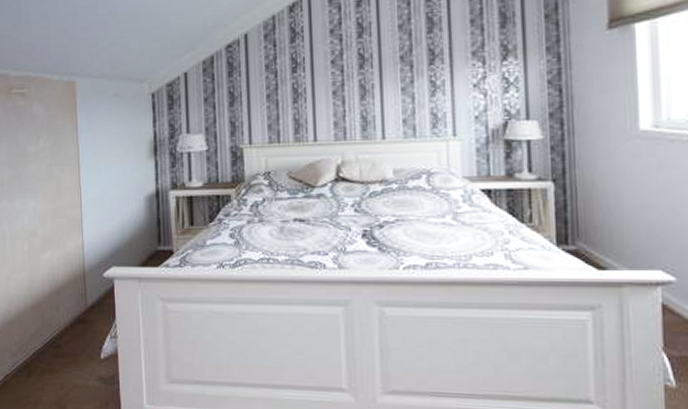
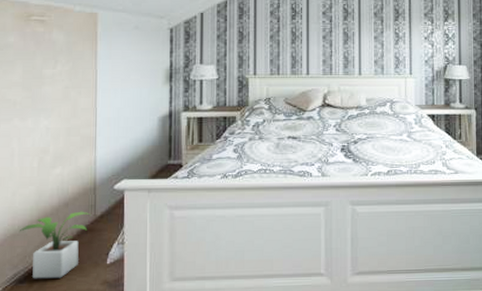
potted plant: none [15,300,82,370] -> present [19,211,91,279]

